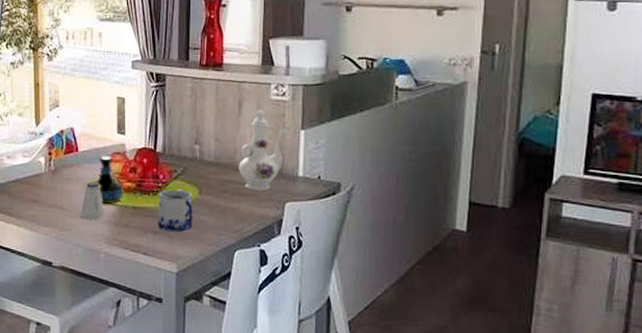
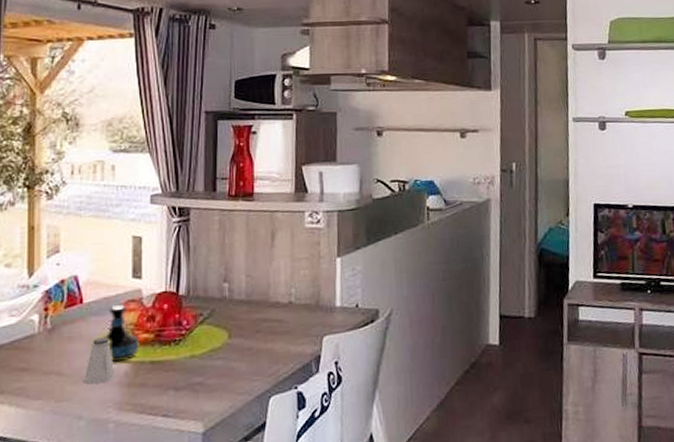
mug: present [157,188,193,232] -> none [180,334,222,385]
ewer: present [238,110,288,190] -> none [272,239,323,327]

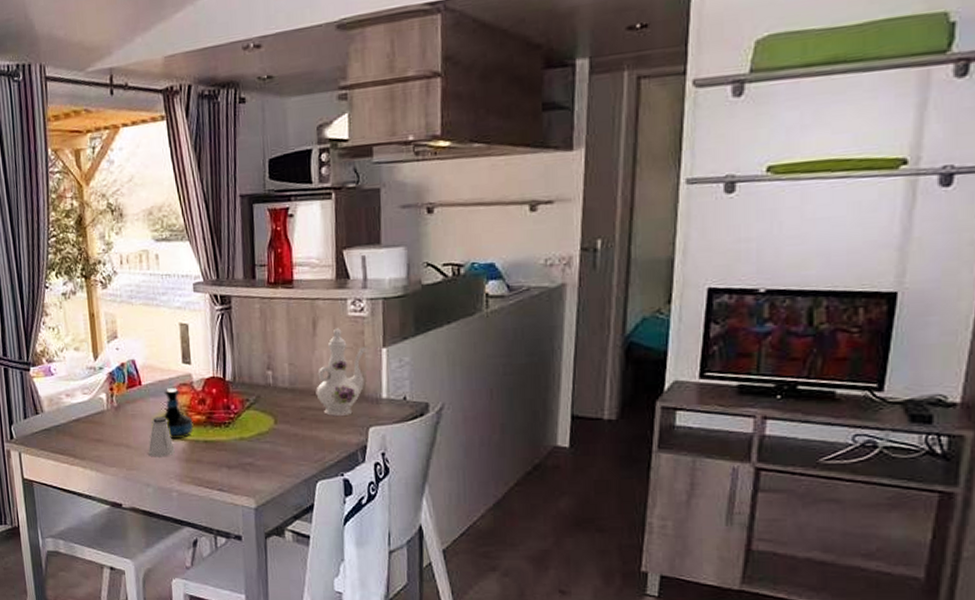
ewer: none [272,239,323,327] -> present [316,328,368,416]

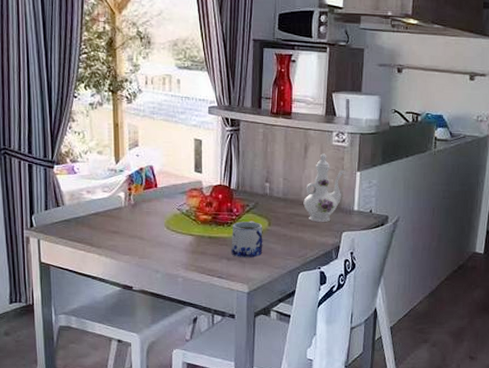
saltshaker: present [148,416,175,457] -> none [159,215,183,249]
tequila bottle: present [162,388,194,439] -> none [173,192,200,234]
mug: none [230,418,270,465] -> present [231,221,263,258]

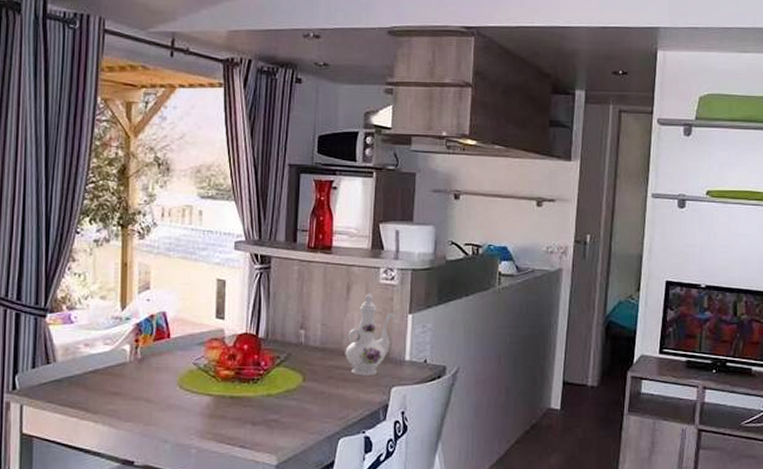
mug: present [231,221,263,258] -> none [257,376,296,421]

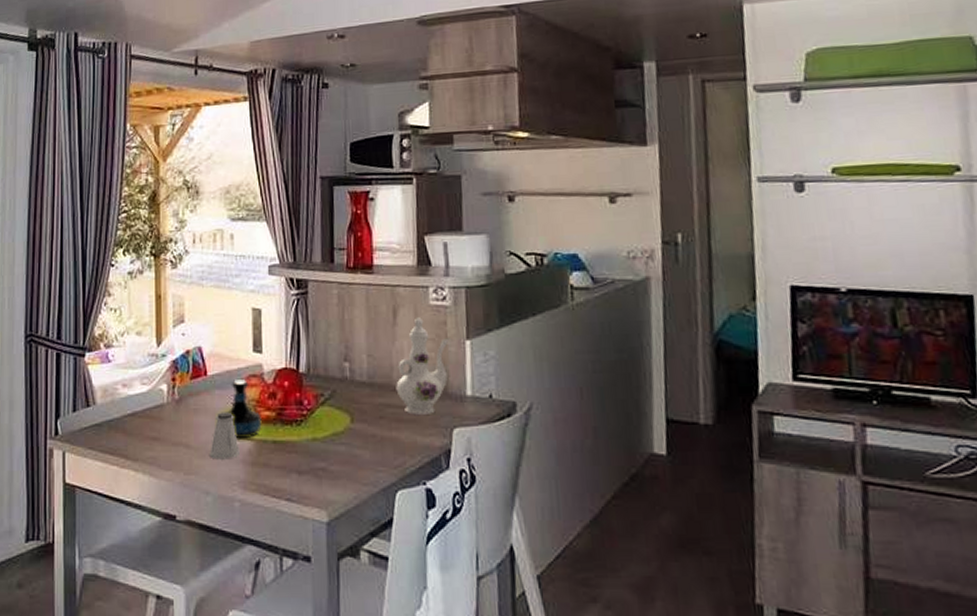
saltshaker: none [169,371,198,412] -> present [210,412,240,460]
tequila bottle: none [188,342,221,393] -> present [227,379,262,438]

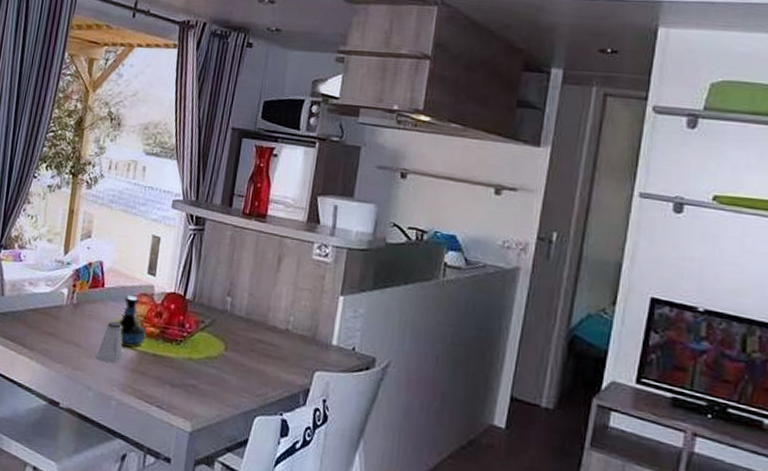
ewer: present [396,317,451,415] -> none [269,268,326,356]

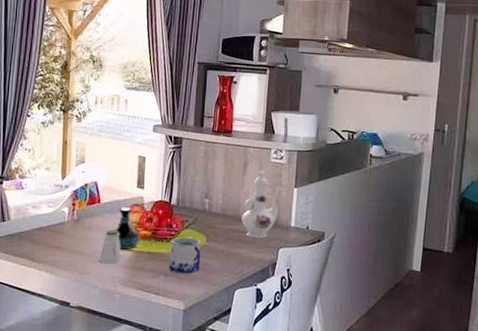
mug: none [176,340,218,388] -> present [169,236,201,274]
ewer: none [269,268,326,356] -> present [241,170,284,238]

